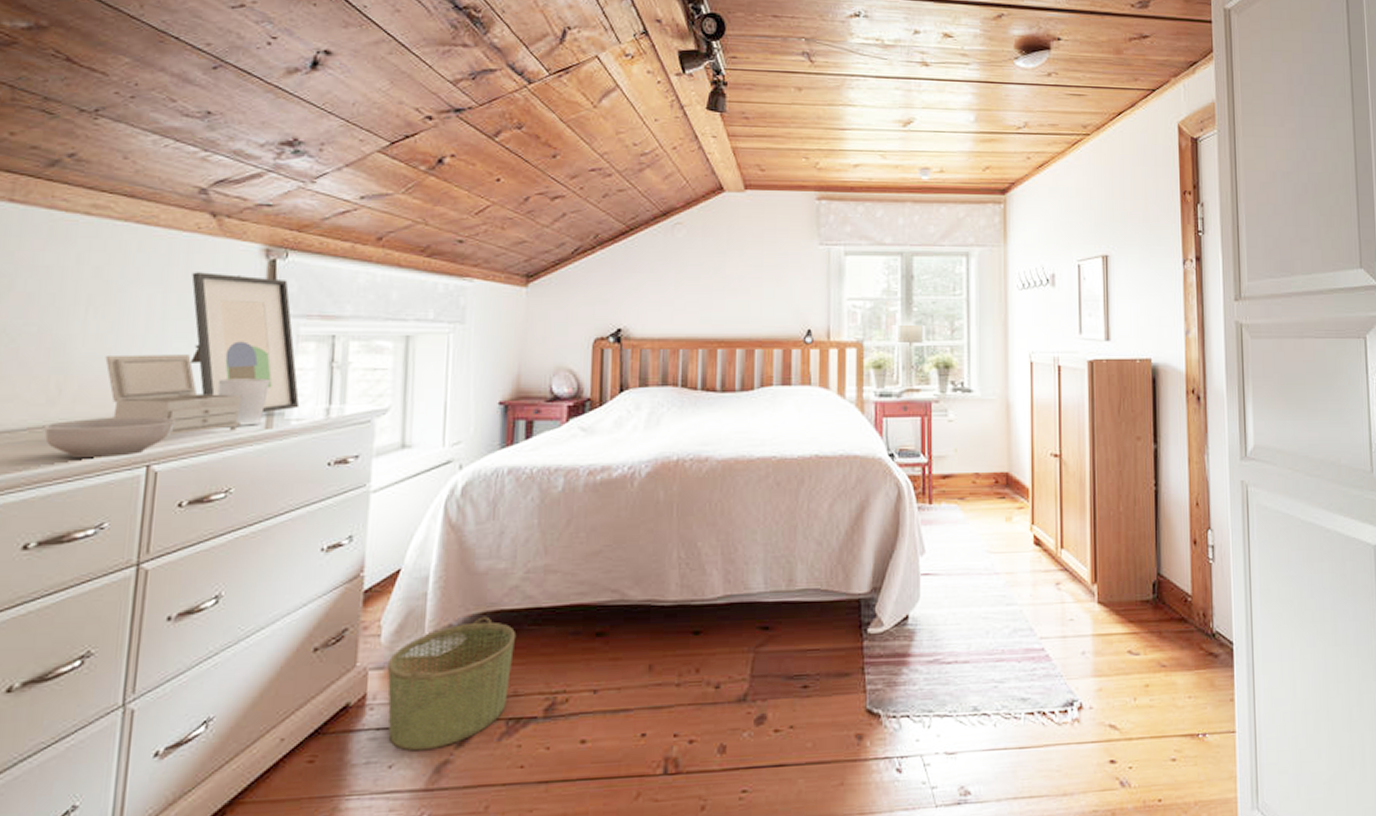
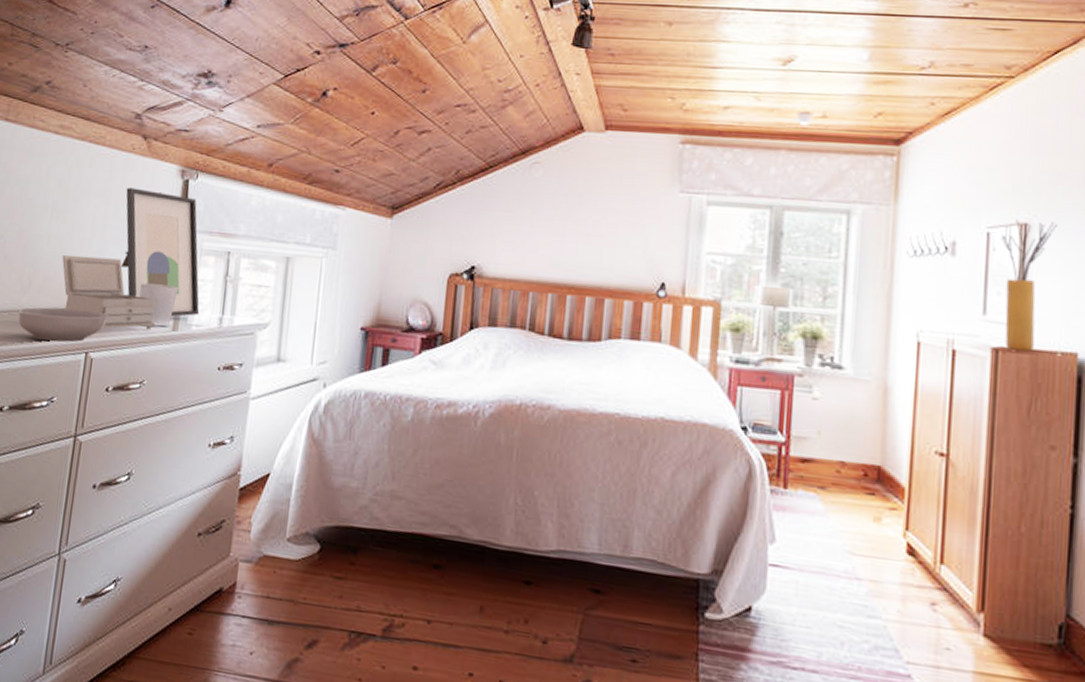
basket: present [387,616,517,752] -> none [251,530,363,646]
vase: none [1089,252,1129,361] -> present [1001,219,1057,352]

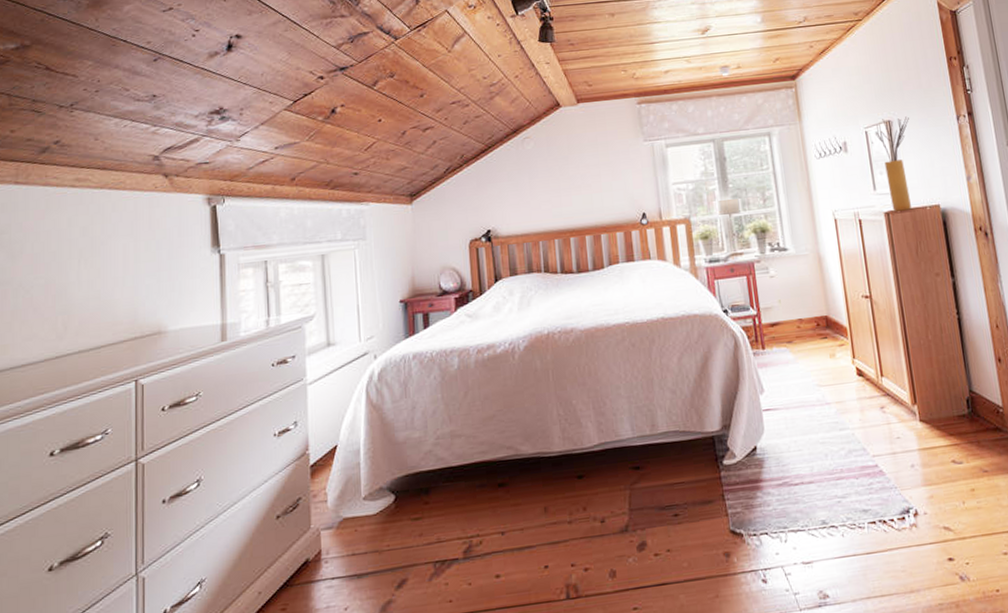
bowl: present [18,307,109,343] -> none [57,340,154,380]
jewelry box: present [62,255,157,334] -> none [96,288,203,361]
picture frame: present [120,187,200,317] -> none [154,220,246,329]
candle holder: present [140,283,179,327] -> none [183,301,222,342]

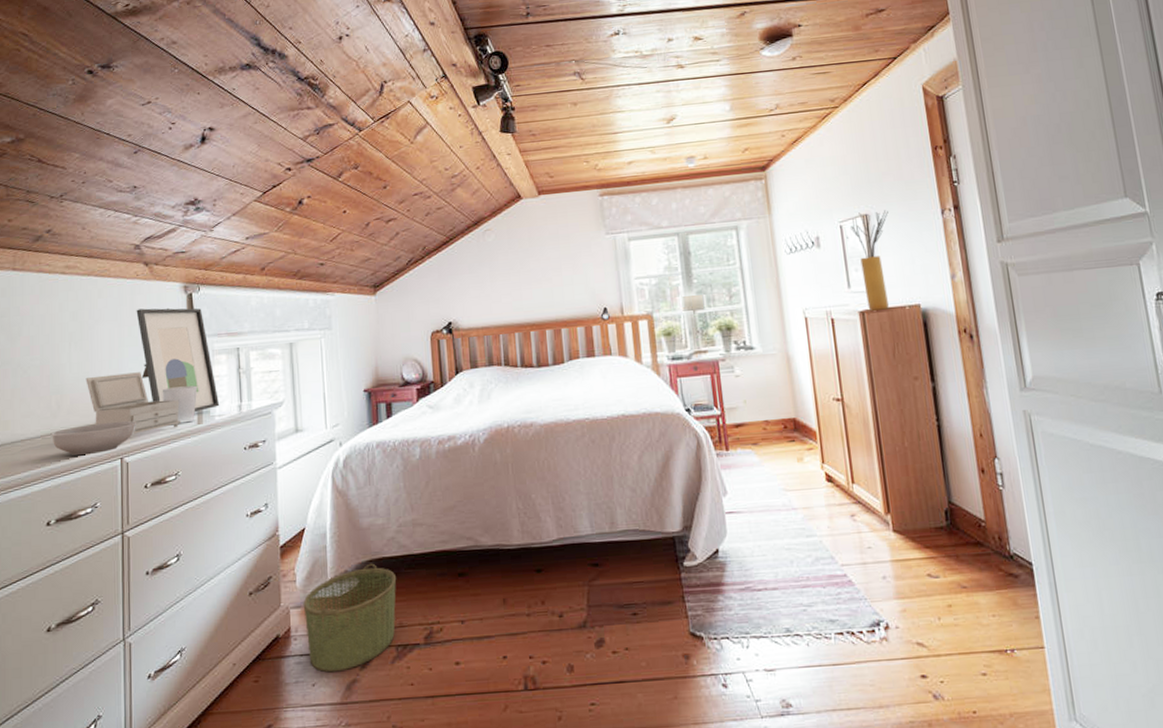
bowl: none [57,340,154,380] -> present [52,421,137,456]
jewelry box: none [96,288,203,361] -> present [85,372,181,440]
picture frame: none [154,220,246,329] -> present [136,307,220,412]
candle holder: none [183,301,222,342] -> present [163,385,198,424]
basket: none [335,478,435,595] -> present [303,563,397,673]

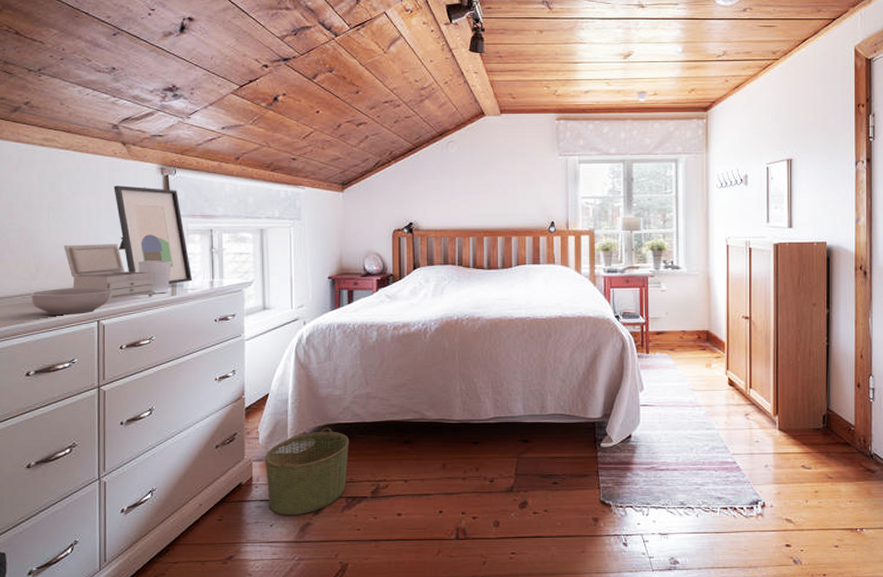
vase: present [851,210,889,311] -> none [776,157,810,244]

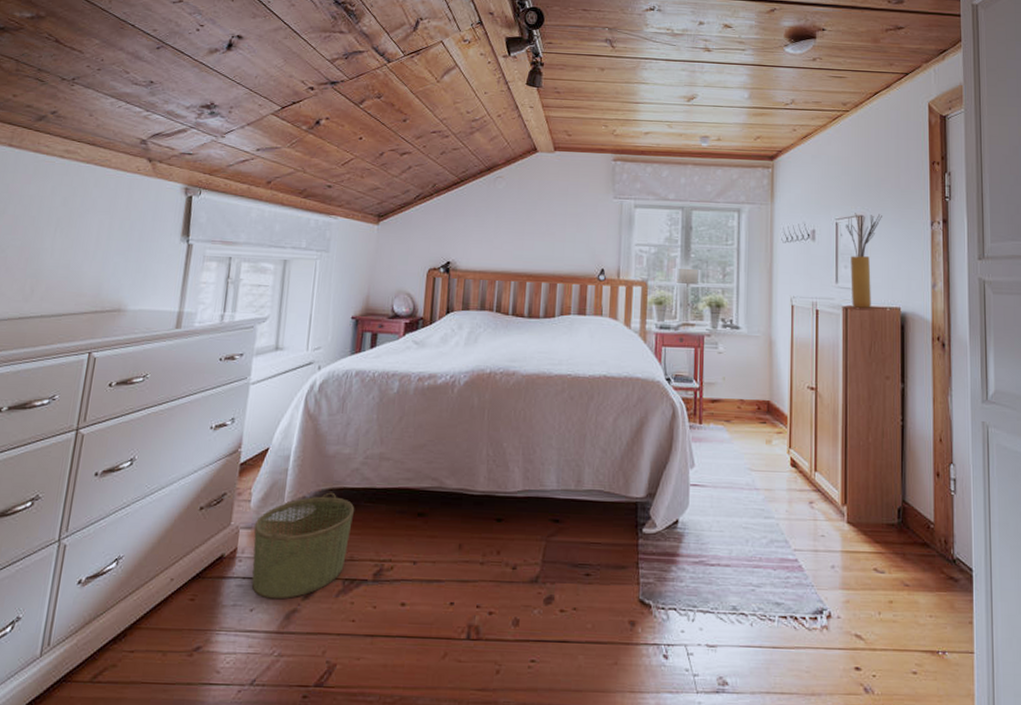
bowl: present [30,287,114,316] -> none [19,313,113,345]
jewelry box: present [64,244,156,305] -> none [65,265,161,335]
picture frame: present [113,185,193,284] -> none [125,204,202,316]
candle holder: present [139,260,172,294] -> none [144,287,182,326]
vase: none [776,157,810,244] -> present [846,213,882,308]

